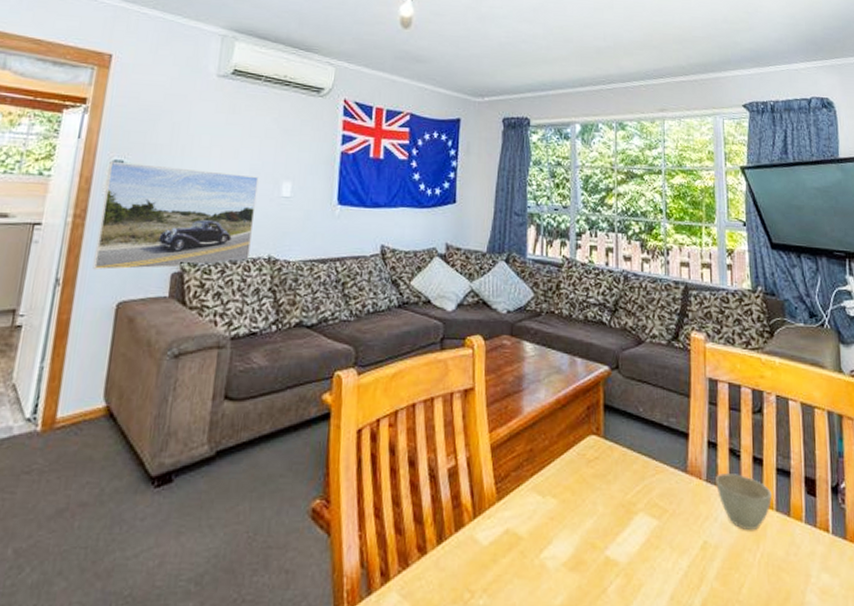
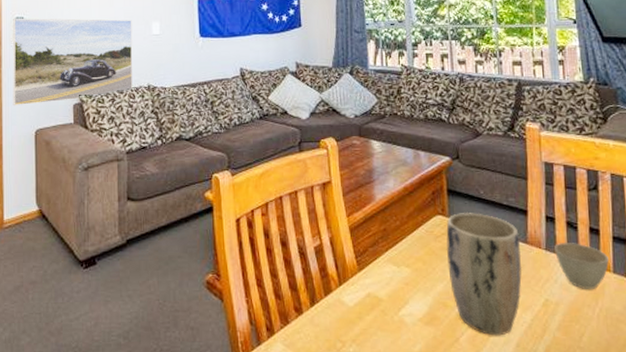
plant pot: none [598,432,681,586] -> present [446,212,522,336]

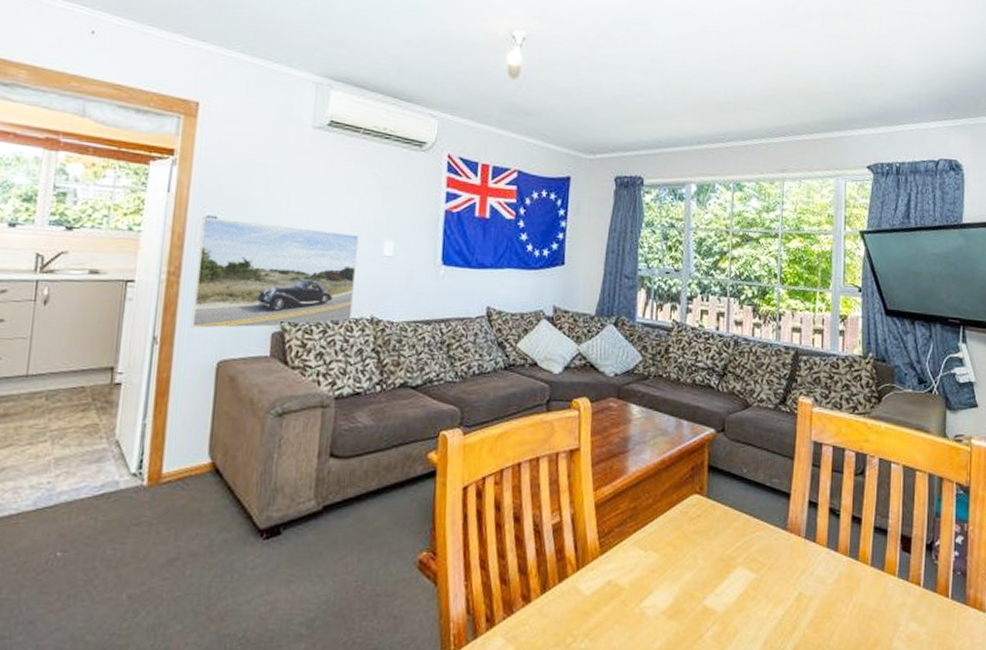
plant pot: present [446,212,522,336] -> none [700,492,780,633]
cup: present [554,243,609,289] -> none [814,531,868,583]

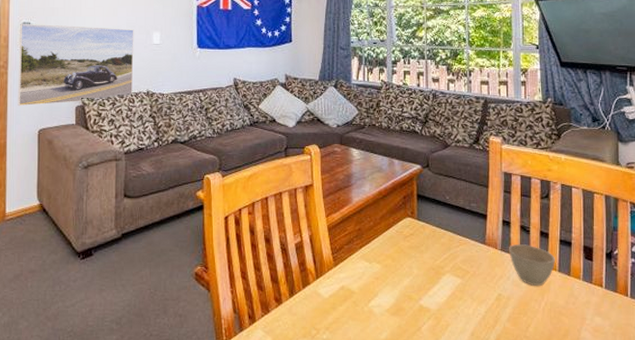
cup: none [814,531,868,583] -> present [509,244,555,286]

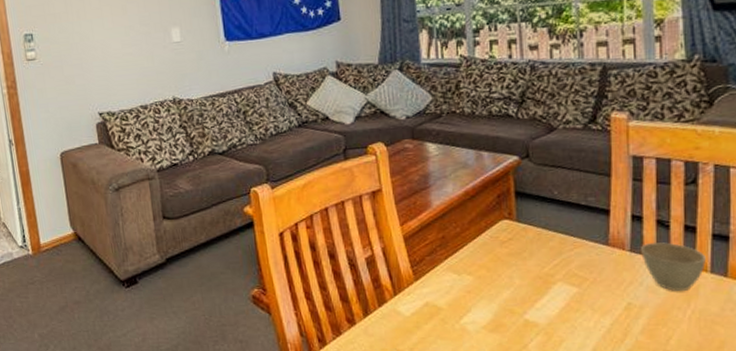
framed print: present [18,23,134,106] -> none [22,27,157,129]

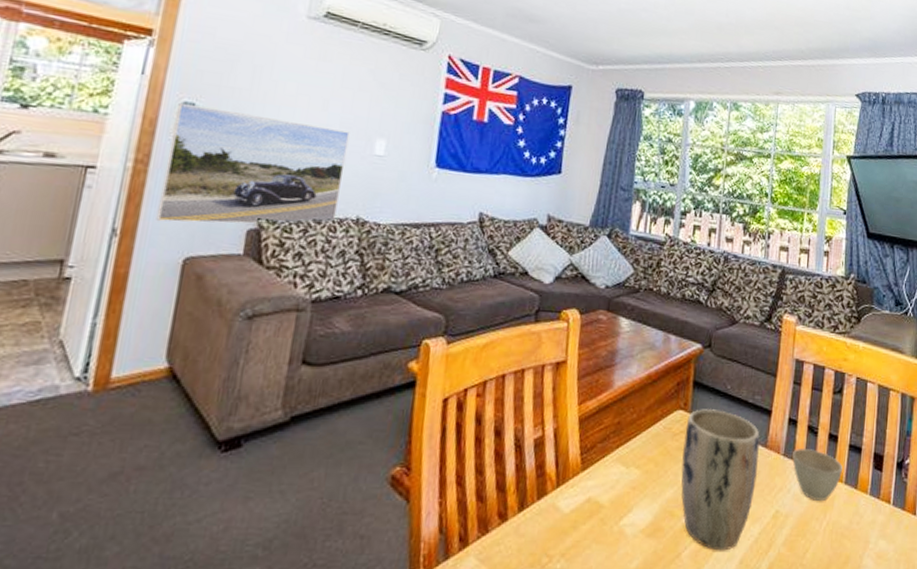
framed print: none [22,27,157,129] -> present [156,102,350,224]
plant pot: none [513,214,602,341] -> present [681,408,761,551]

